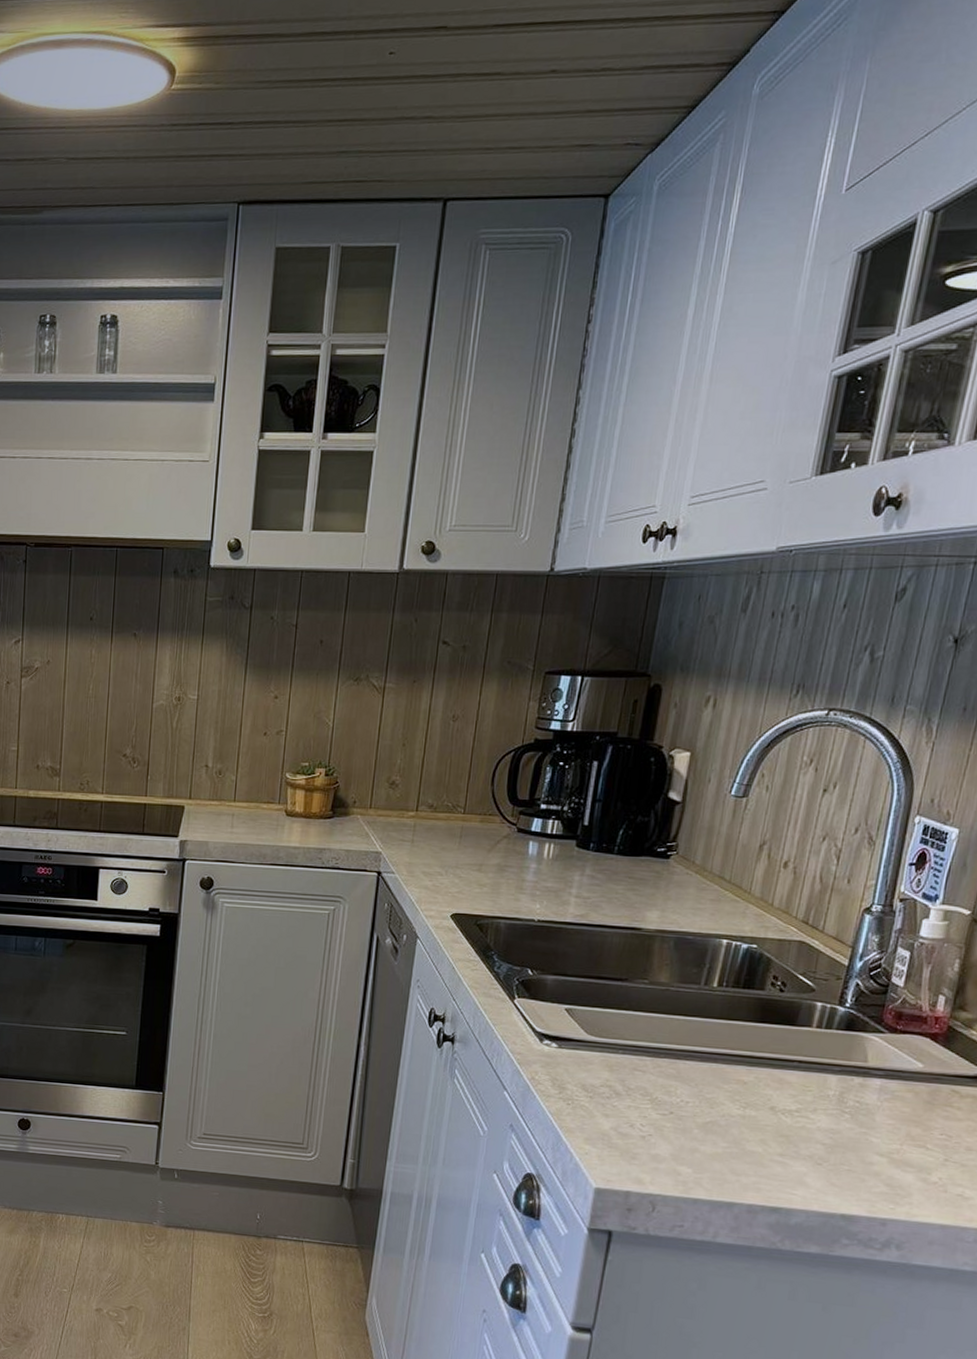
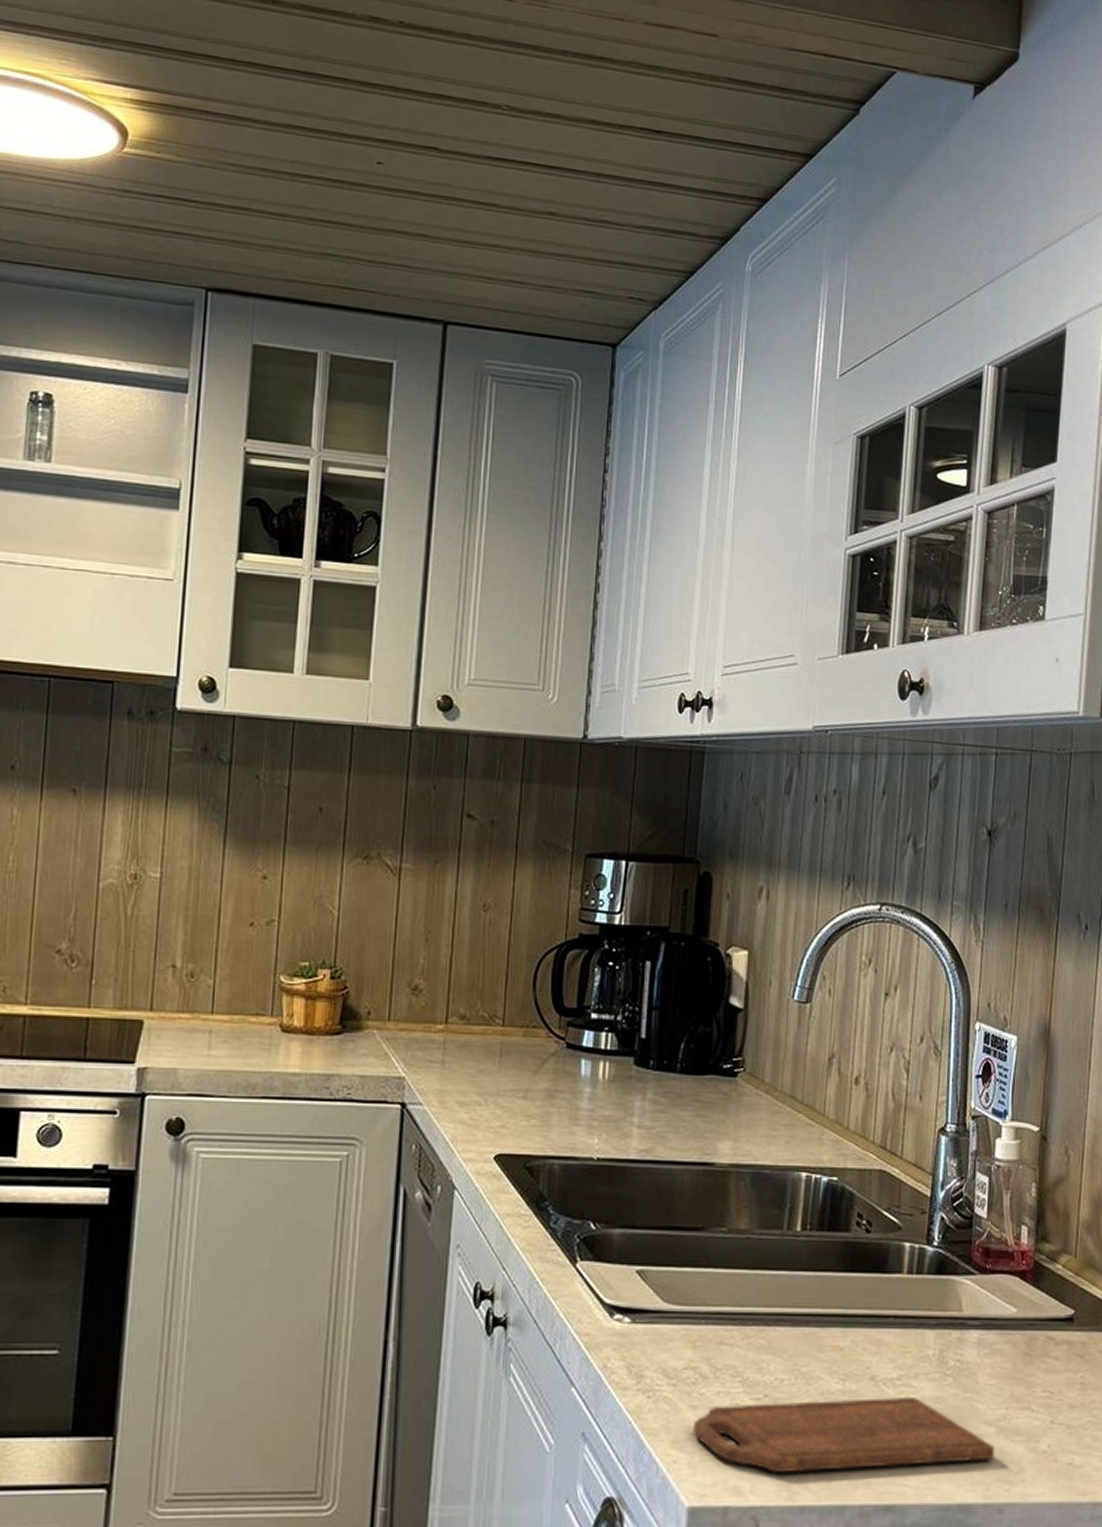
cutting board: none [604,1116,885,1184] -> present [692,1397,995,1473]

